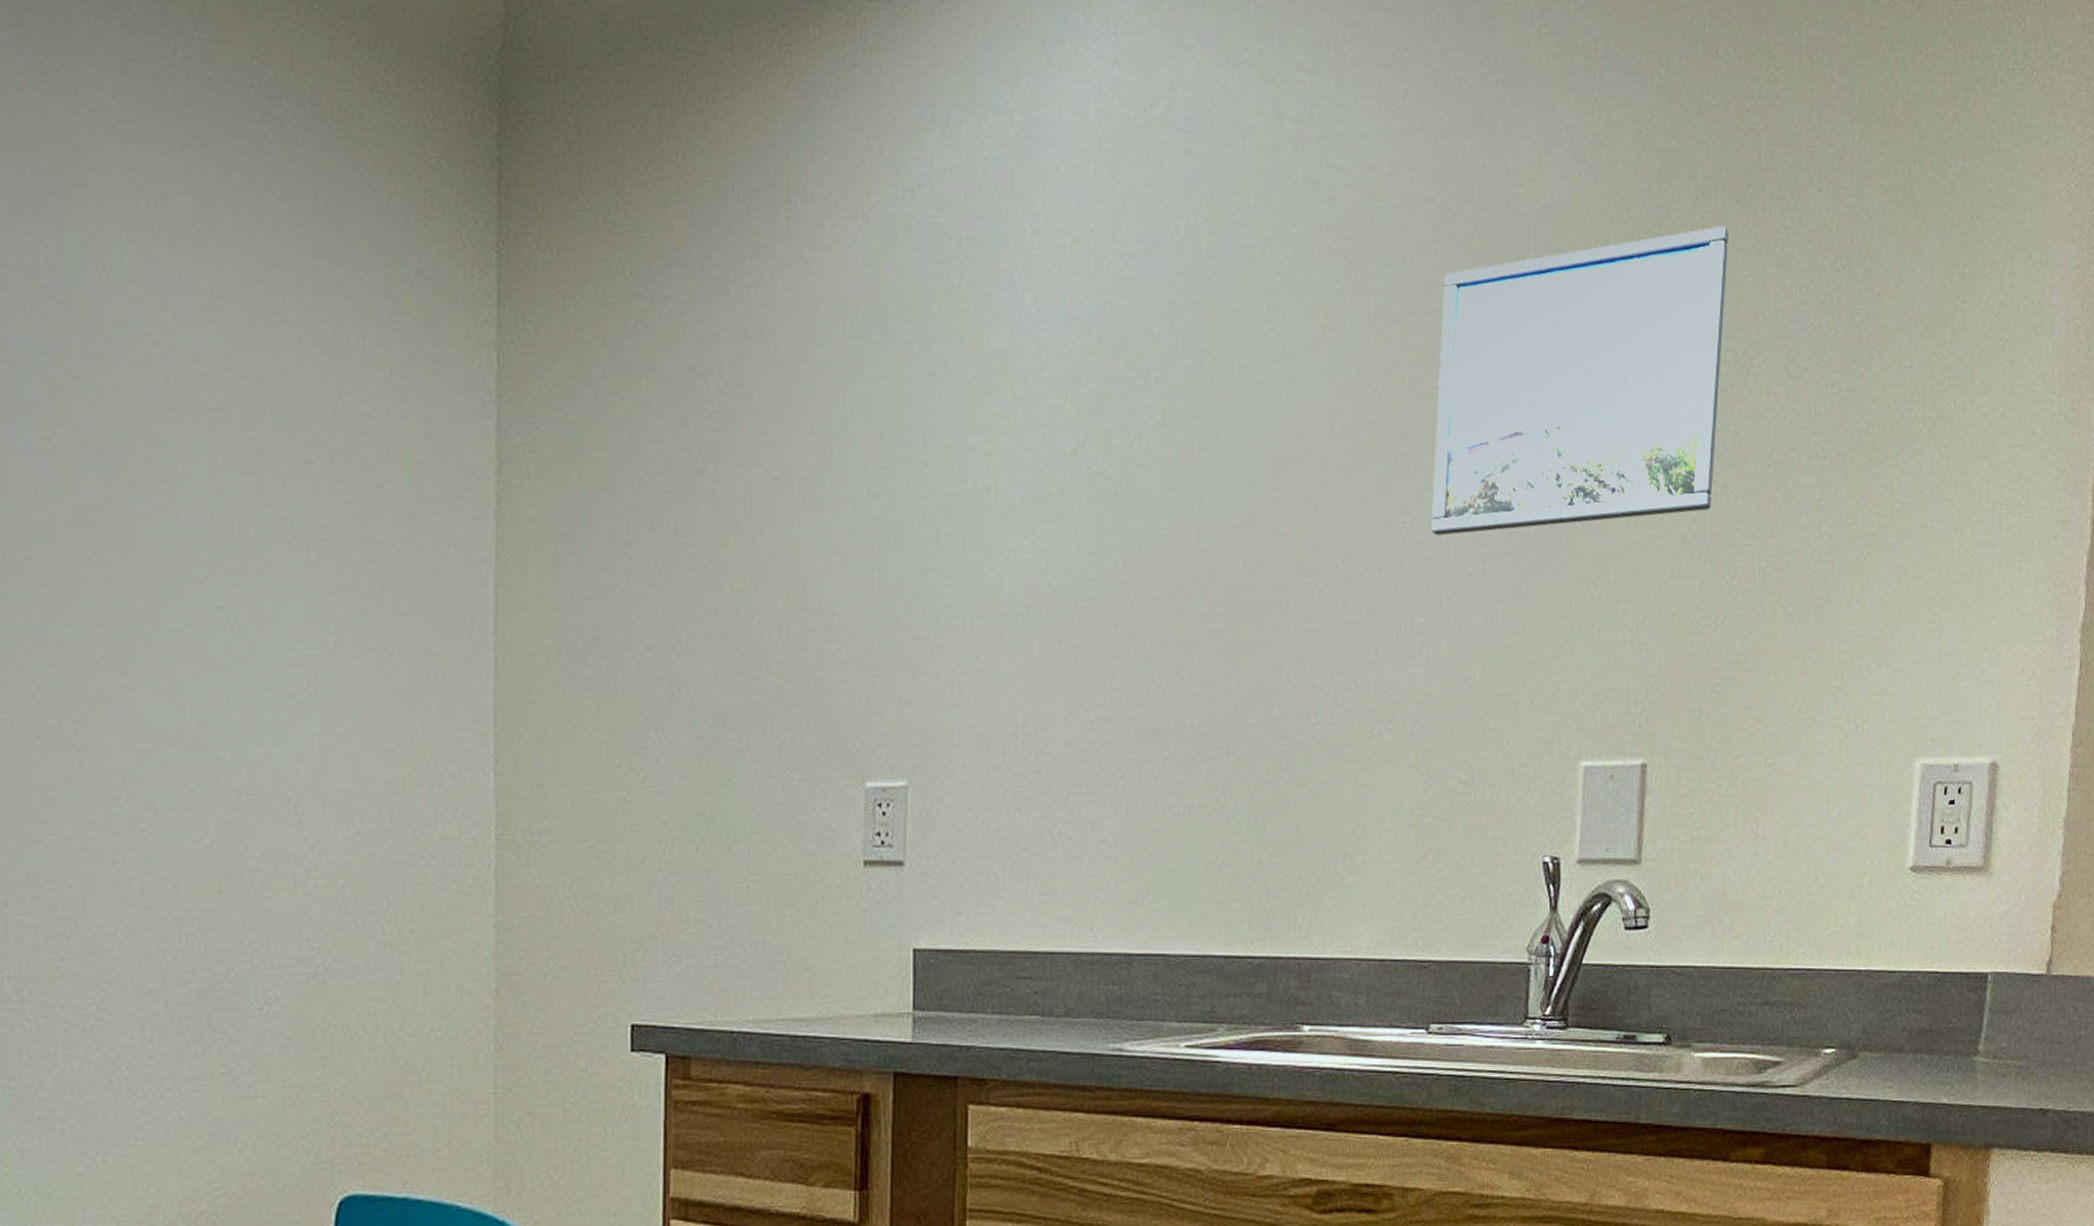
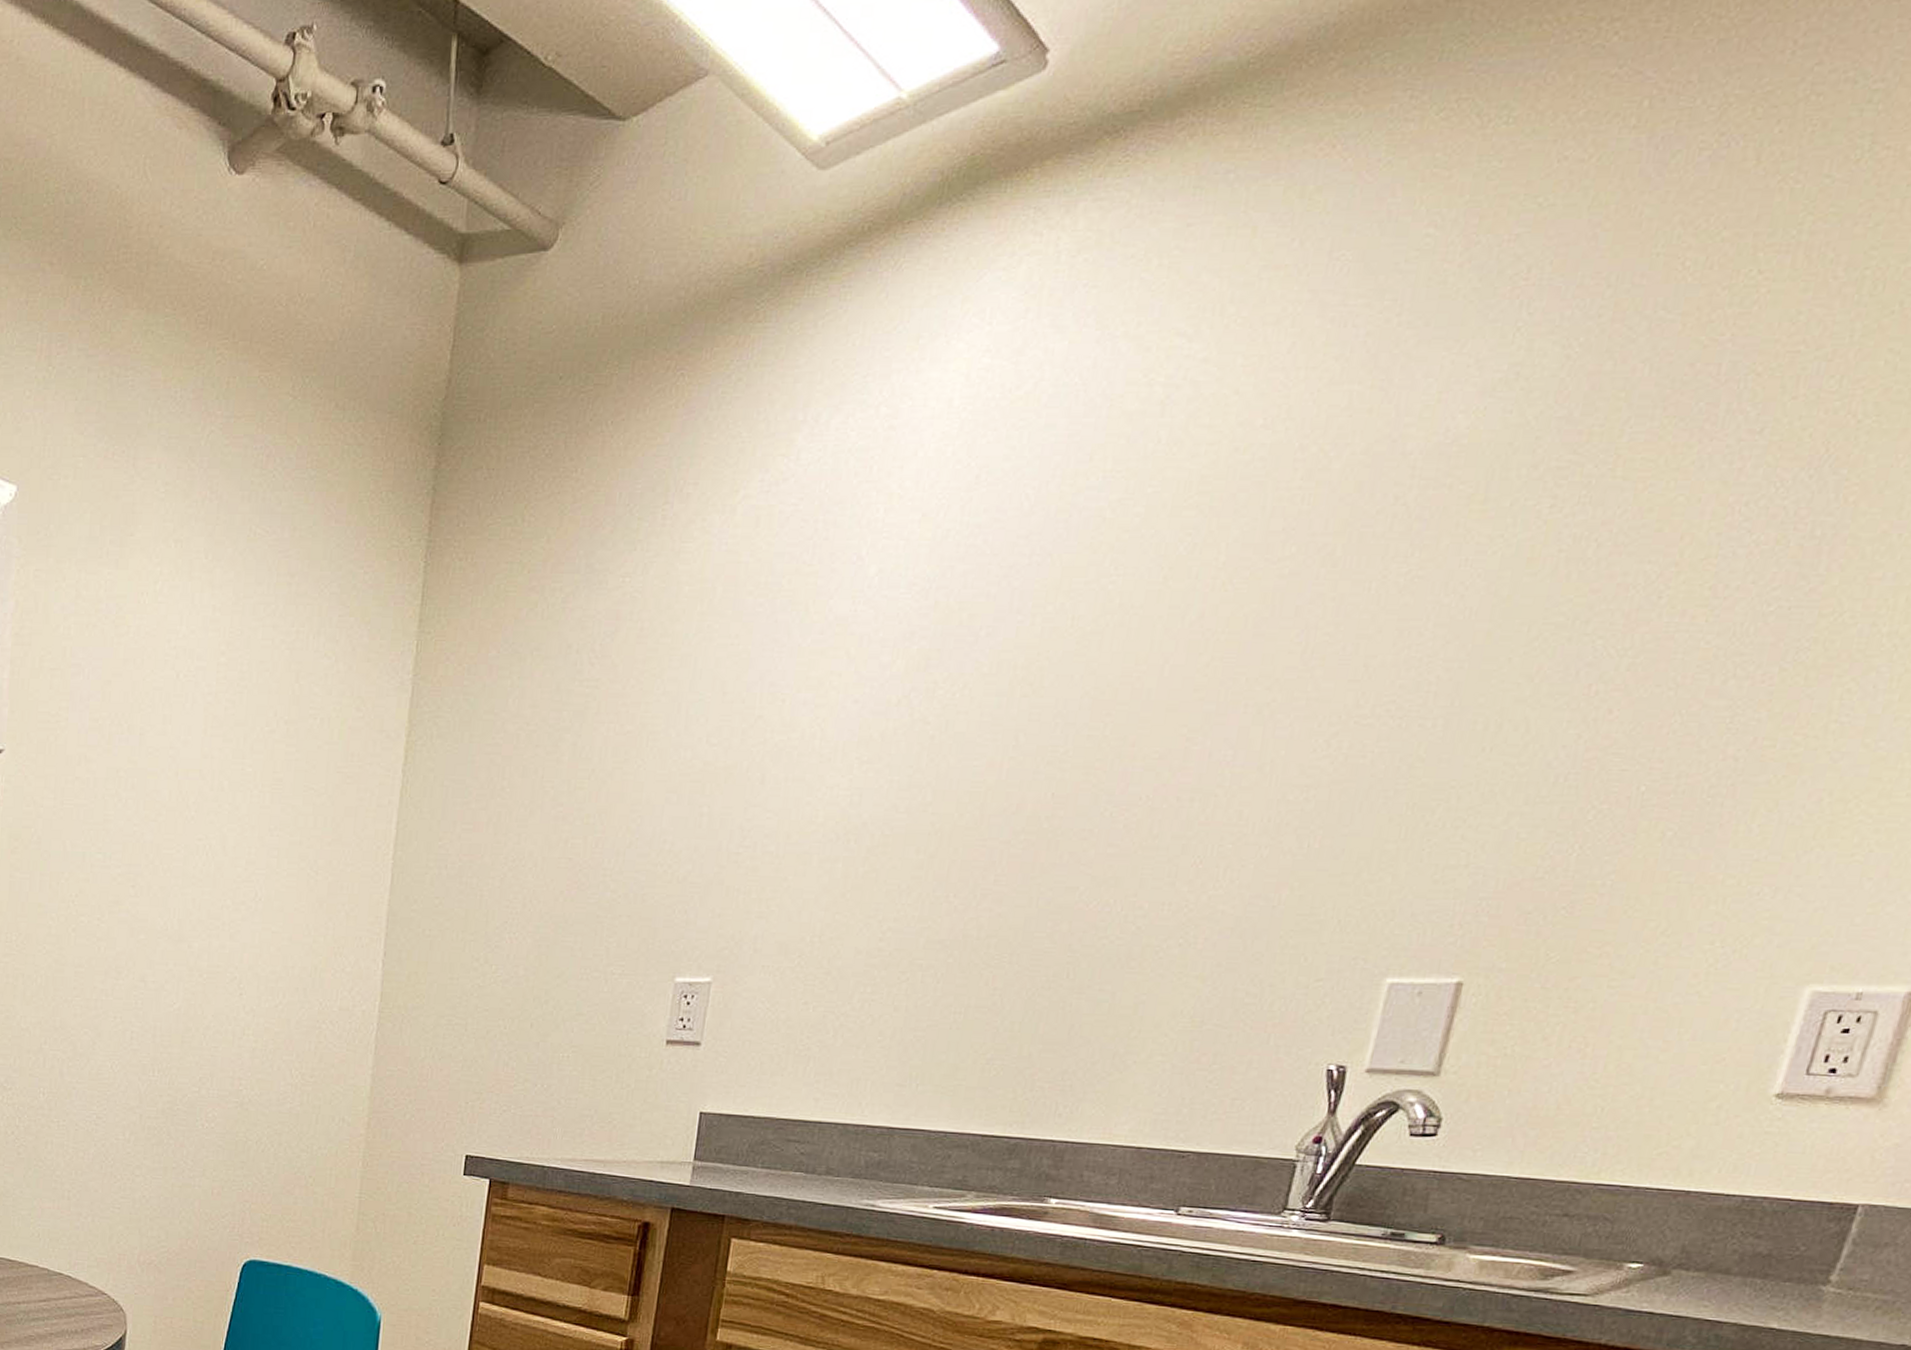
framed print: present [1430,225,1730,536] -> none [1253,445,1664,767]

